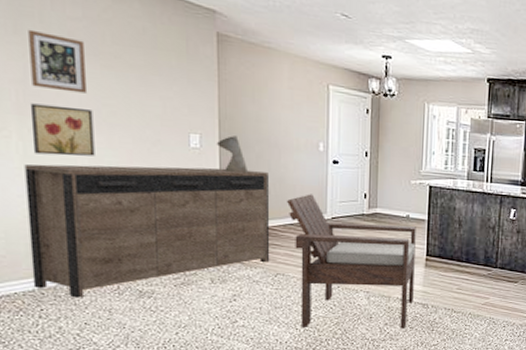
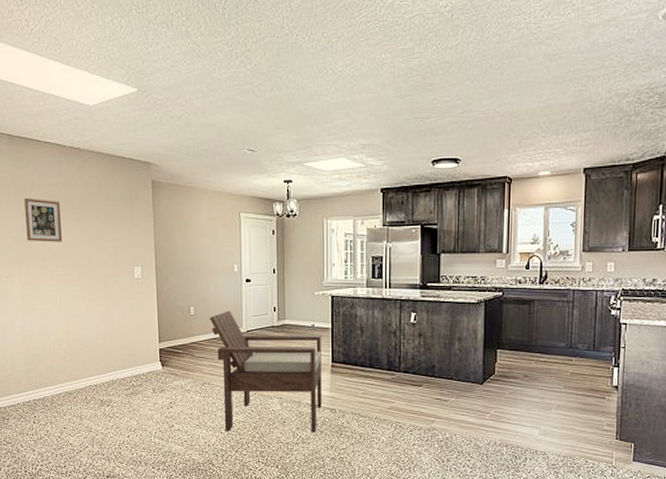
sideboard: present [24,164,270,298] -> none [23,293,198,407]
wall art: present [30,103,95,156] -> none [26,254,69,293]
crushed can: present [216,136,247,173] -> none [153,265,178,296]

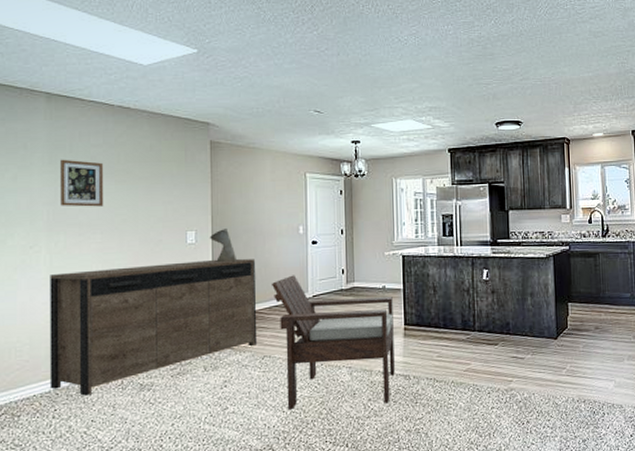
sideboard: none [23,293,198,407] -> present [49,258,258,396]
crushed can: none [153,265,178,296] -> present [209,229,236,262]

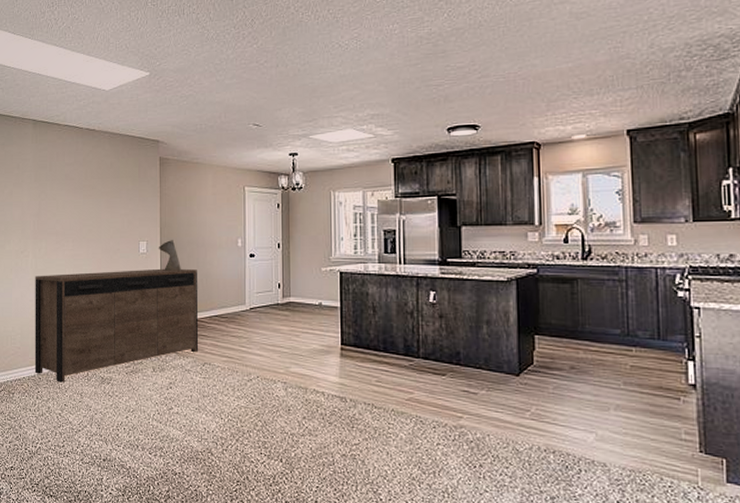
picture frame: present [60,159,104,207] -> none [43,176,75,218]
chair: present [271,275,395,409] -> none [211,287,330,424]

